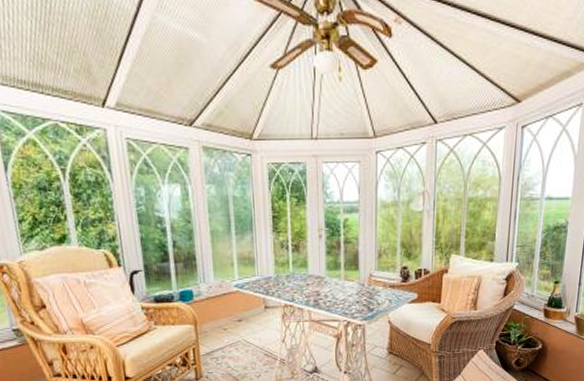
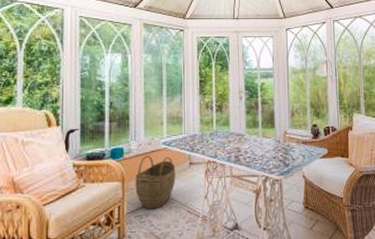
woven basket: none [207,298,251,352] -> present [135,155,176,209]

